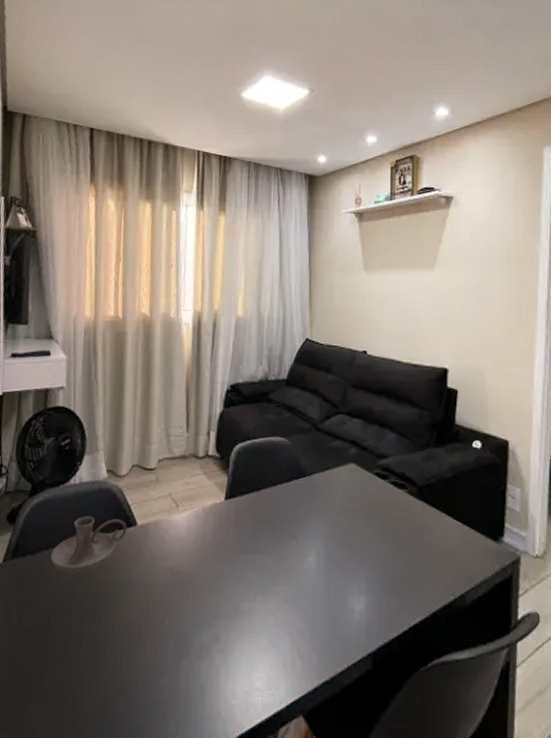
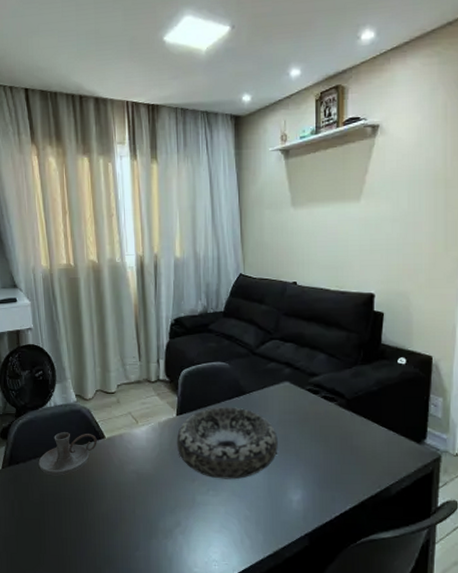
decorative bowl: none [222,490,340,582] -> present [176,407,278,480]

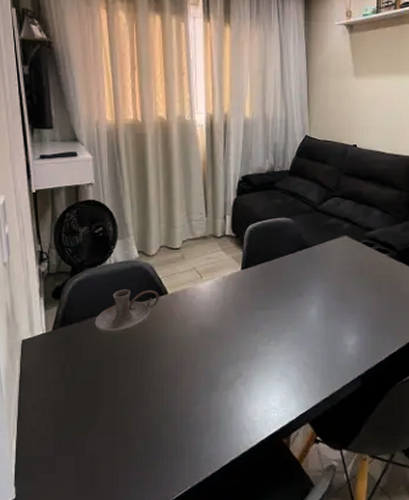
decorative bowl: present [176,407,278,480] -> none [240,260,336,329]

